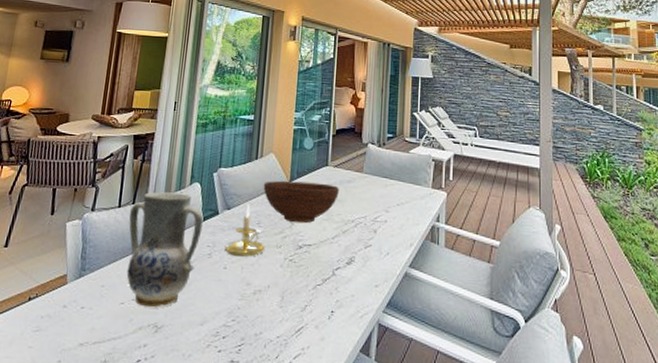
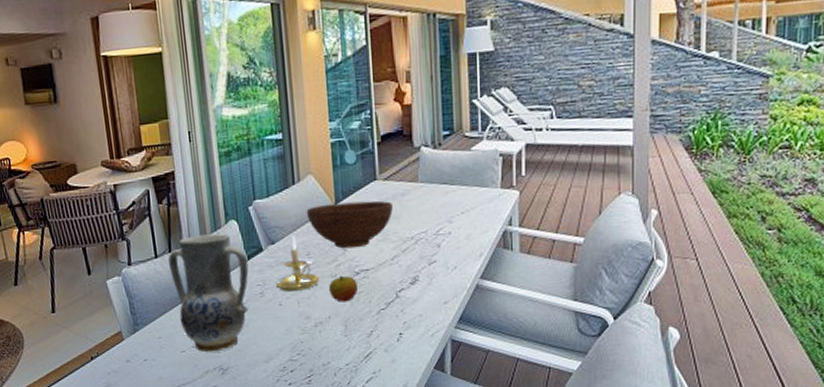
apple: none [271,247,300,274] -> present [328,275,359,303]

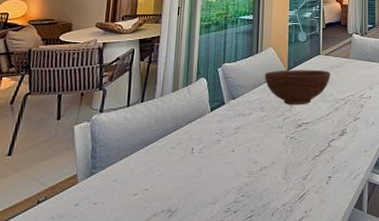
vase: present [167,233,249,353] -> none [138,89,211,195]
candle holder: present [276,236,320,292] -> none [232,93,269,139]
apple: present [328,275,359,303] -> none [275,127,300,150]

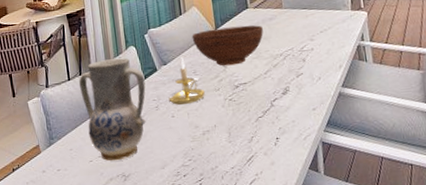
vase: none [138,89,211,195] -> present [78,58,146,161]
candle holder: none [232,93,269,139] -> present [168,57,206,105]

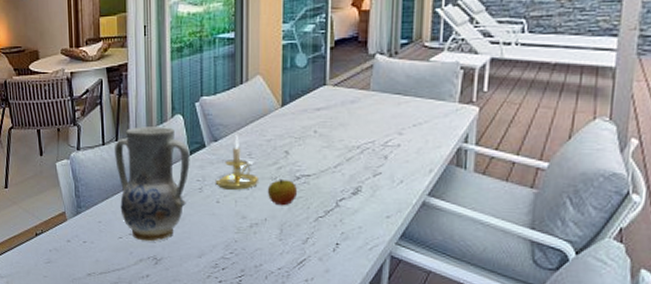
fruit bowl: present [191,25,264,66] -> none [251,106,341,152]
apple: none [213,89,239,113] -> present [267,178,298,206]

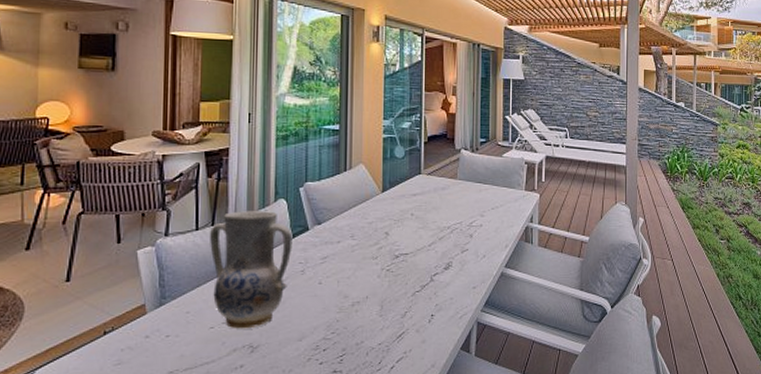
candle holder: present [215,135,260,190] -> none [318,218,362,270]
apple: present [267,178,298,206] -> none [368,258,397,283]

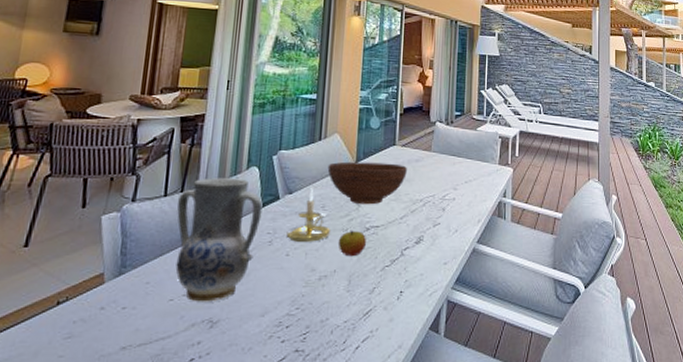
candle holder: none [318,218,362,270] -> present [286,188,331,242]
fruit bowl: none [354,191,433,233] -> present [327,161,407,205]
apple: none [368,258,397,283] -> present [337,230,367,257]

